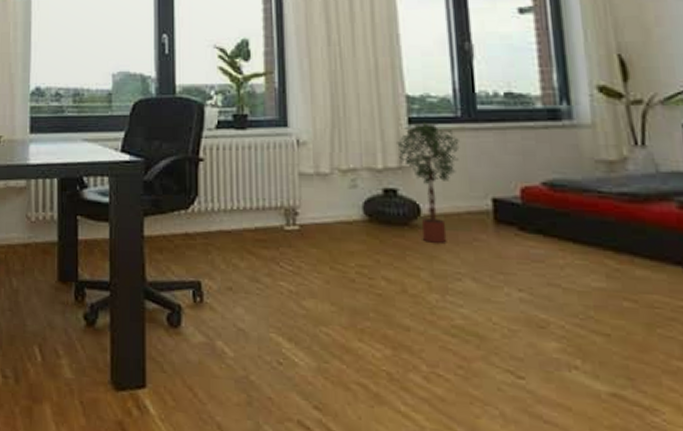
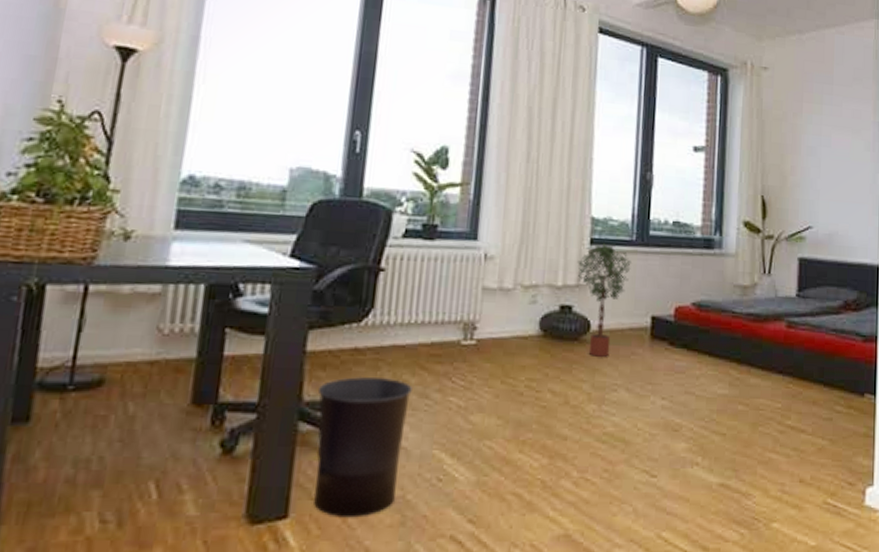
waste bin: none [159,260,242,392] -> present [313,377,412,516]

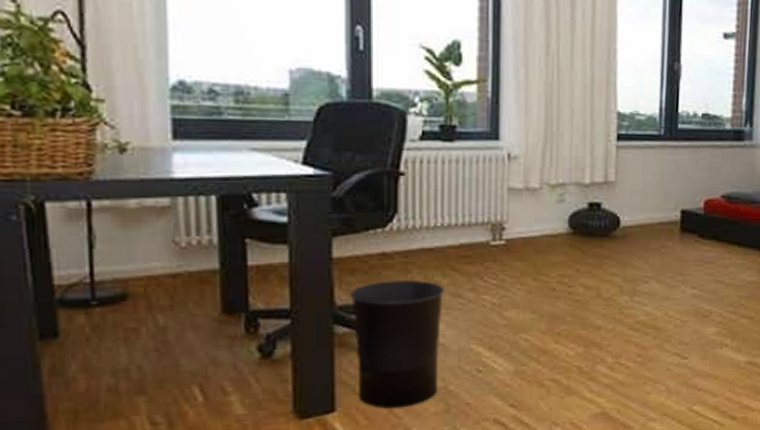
potted tree: present [578,243,631,357] -> none [605,139,660,251]

